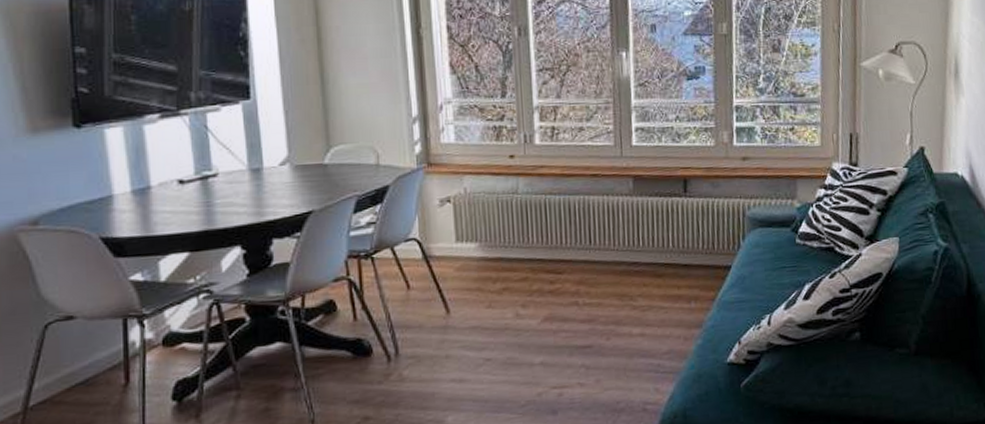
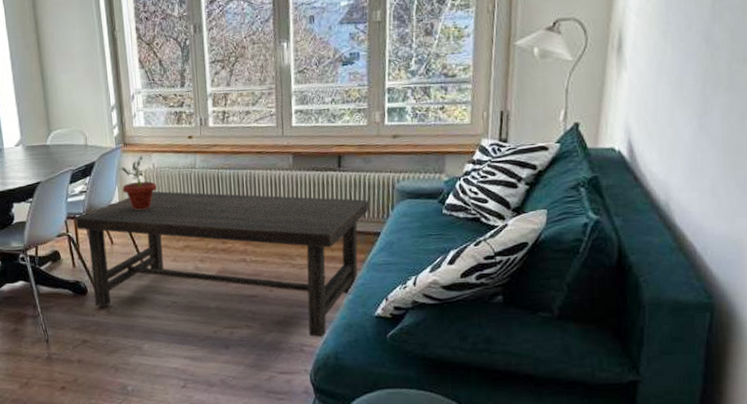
coffee table: none [359,221,719,393] -> present [75,191,369,338]
potted plant: none [421,178,470,245] -> present [119,156,158,210]

